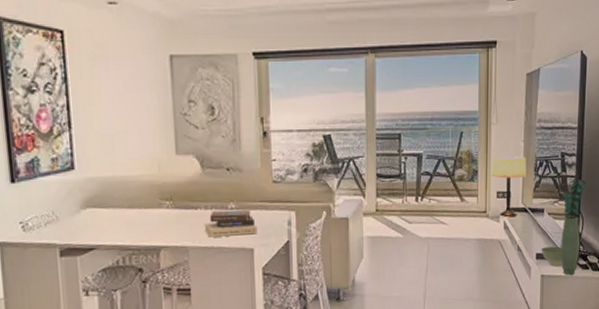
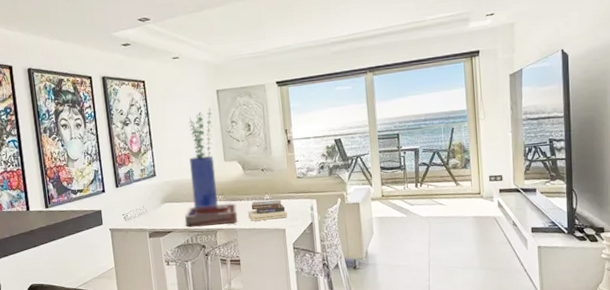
decorative tray: none [115,211,191,244] -> present [185,203,238,228]
vase: none [125,78,163,217] -> present [189,107,218,208]
table lamp: present [491,156,526,218] -> none [482,145,516,198]
bowl: present [541,246,563,267] -> none [536,221,559,239]
vase: present [561,175,586,275] -> none [553,157,577,246]

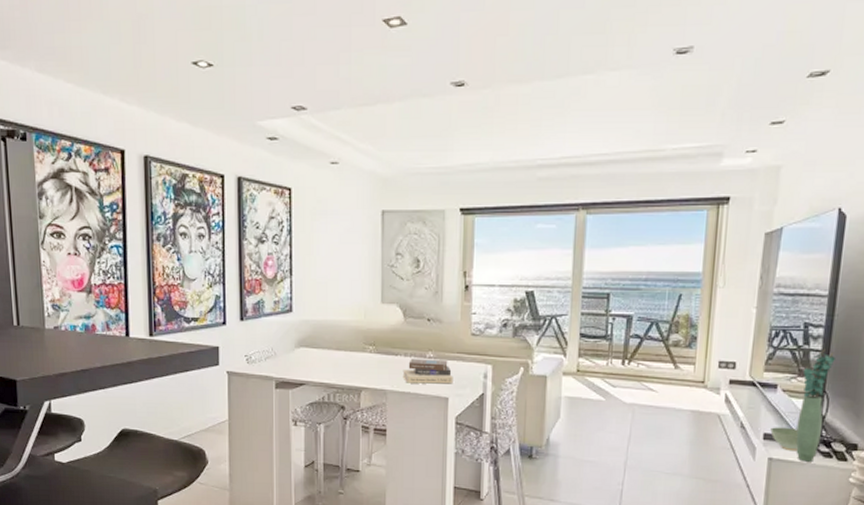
decorative tray: present [185,203,238,228] -> none [323,356,390,383]
vase: present [189,107,218,208] -> none [336,232,373,359]
bowl: none [536,221,559,239] -> present [770,427,798,452]
vase: none [553,157,577,246] -> present [795,349,835,462]

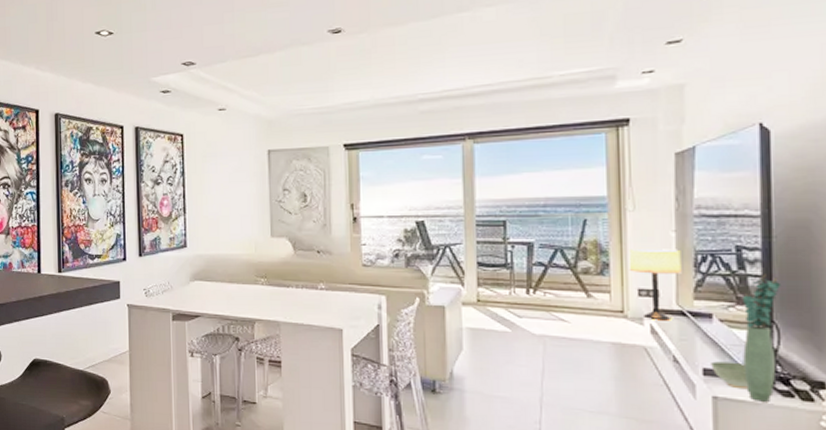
books: present [402,358,453,384] -> none [295,290,347,315]
table lamp: none [713,324,758,391] -> present [628,249,682,321]

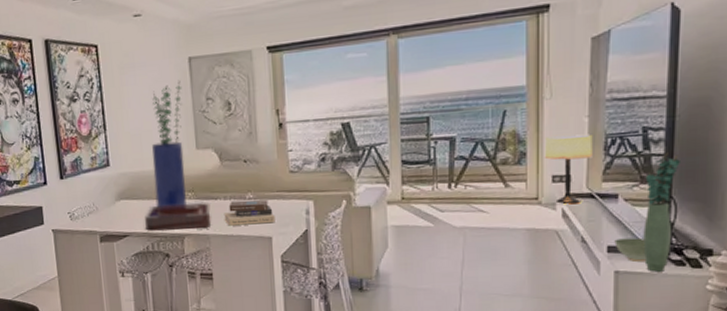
decorative tray: none [217,288,282,315] -> present [145,202,211,232]
vase: none [227,170,261,291] -> present [152,80,186,208]
books: none [295,290,347,315] -> present [223,200,275,226]

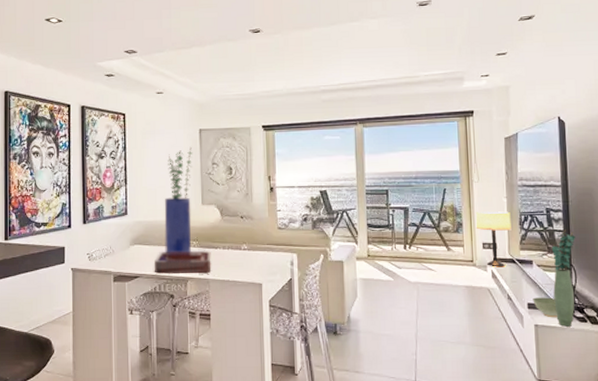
books: present [223,200,275,226] -> none [222,250,265,272]

